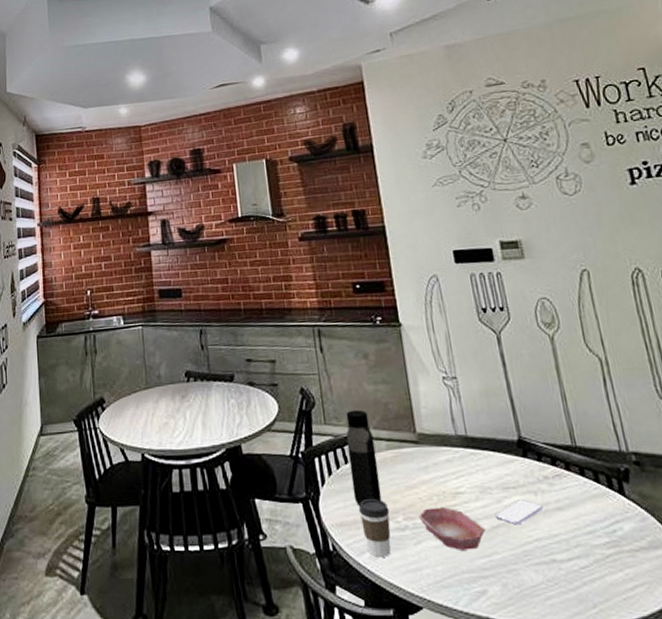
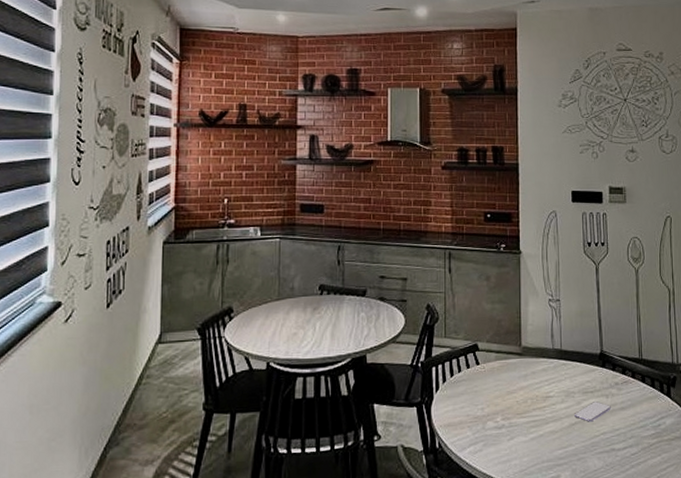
water bottle: present [346,409,382,507] -> none [462,325,486,410]
coffee cup: present [358,499,391,557] -> none [465,403,491,452]
bowl: present [419,507,486,550] -> none [514,409,565,444]

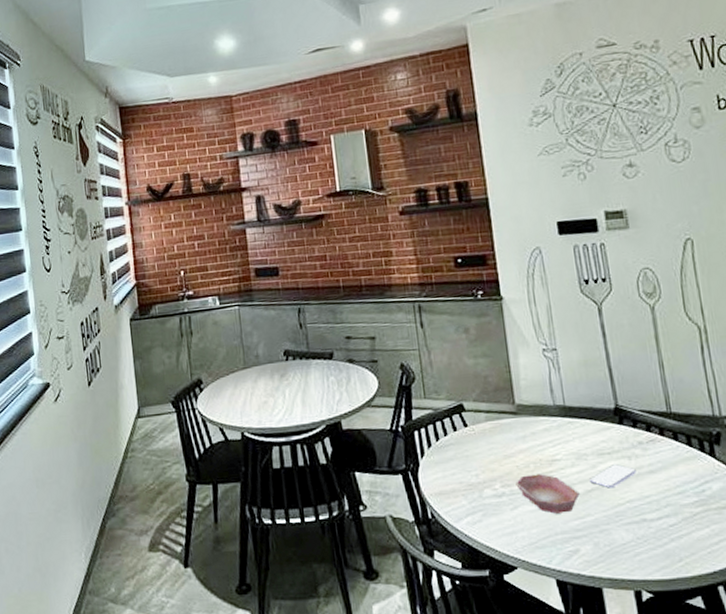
bowl: none [514,409,565,444] -> present [516,474,580,514]

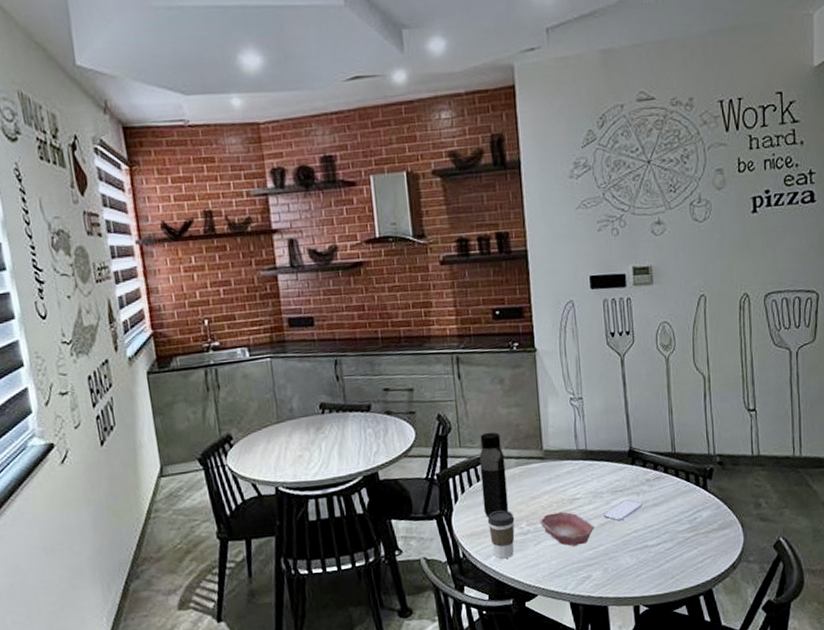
water bottle: none [445,383,480,477] -> present [479,432,509,519]
coffee cup: none [457,468,488,523] -> present [487,510,515,559]

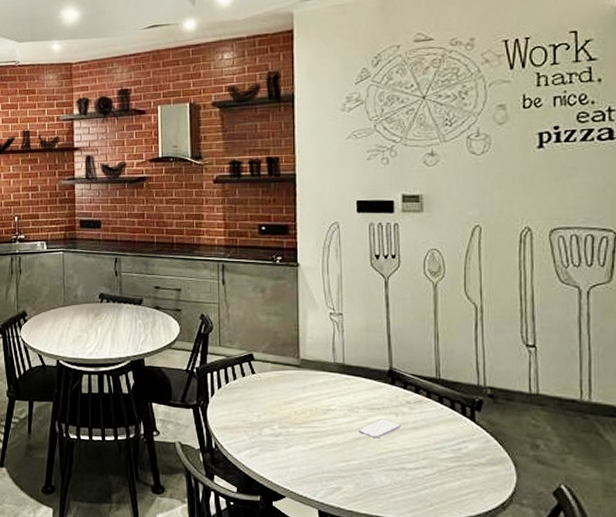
water bottle: present [479,432,509,519] -> none [237,336,262,416]
coffee cup: present [487,510,515,559] -> none [241,410,267,456]
bowl: present [540,512,594,546] -> none [292,420,348,456]

